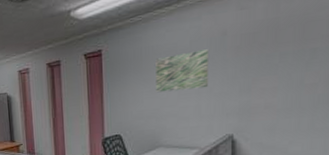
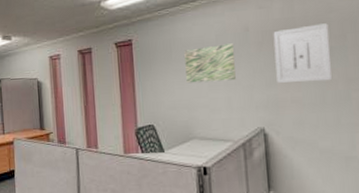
wall art: none [252,22,316,89] -> present [273,23,333,83]

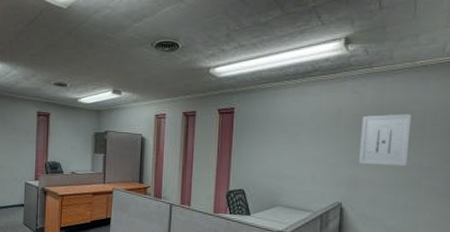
wall art: present [184,43,236,84] -> none [279,122,325,157]

